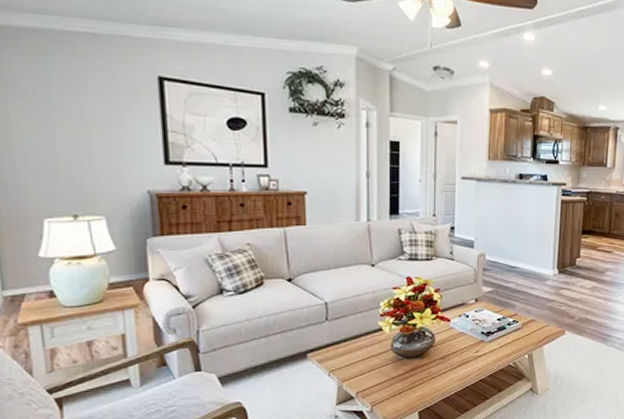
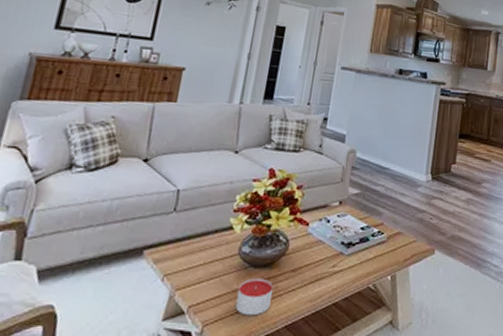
candle: none [396,366,427,395] -> present [235,278,274,316]

